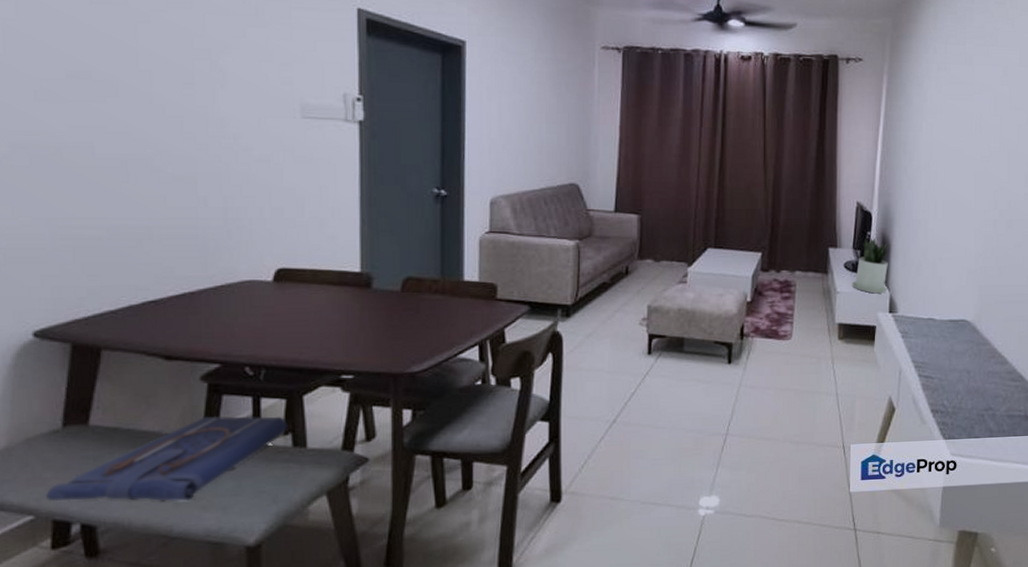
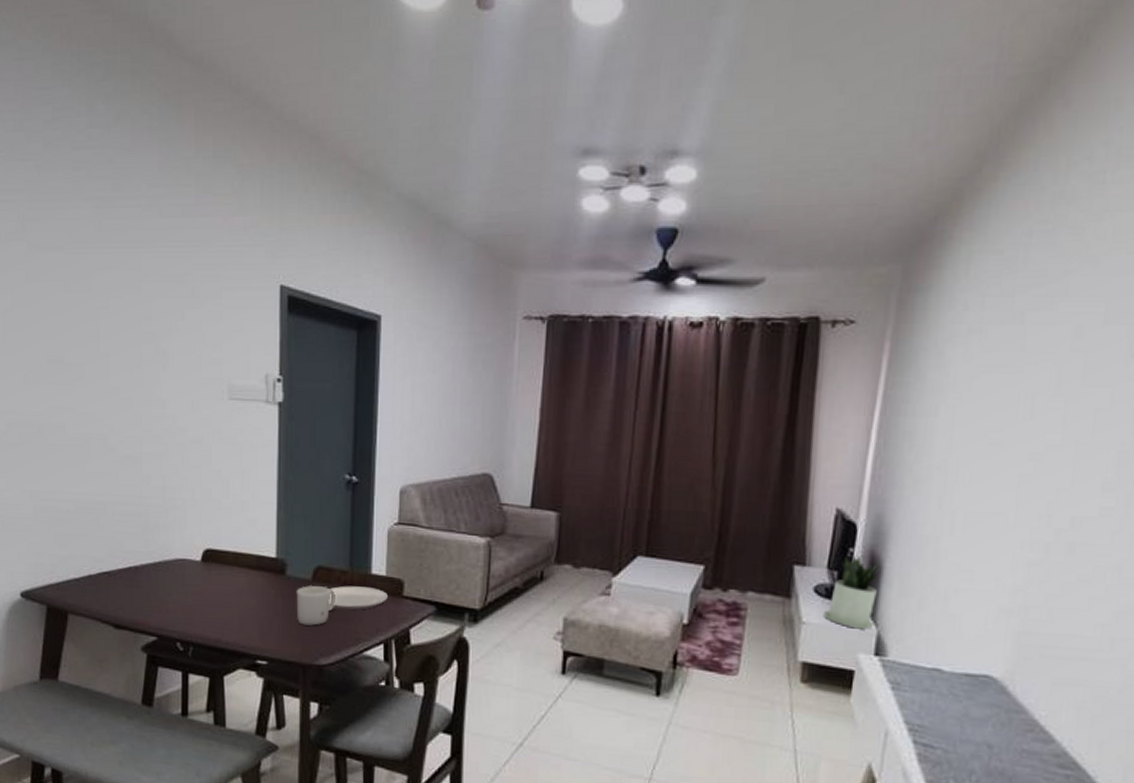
tote bag: present [44,415,288,502] -> none [26,685,211,762]
mug: none [384,297,427,335] -> present [296,586,335,626]
plate: none [420,293,481,316] -> present [329,585,388,610]

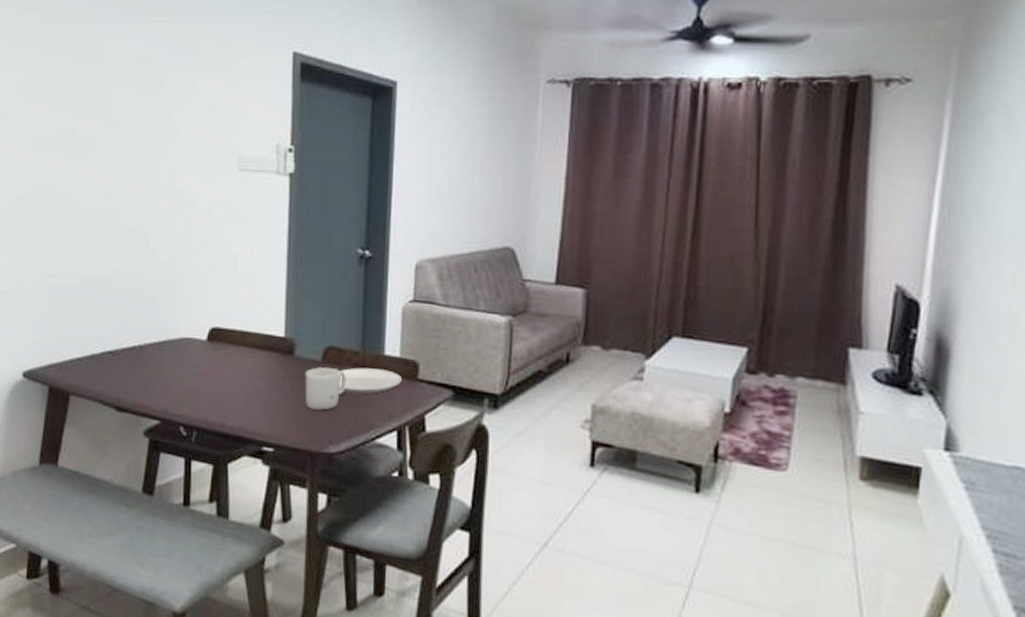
planter: present [823,555,882,630] -> none [883,337,950,421]

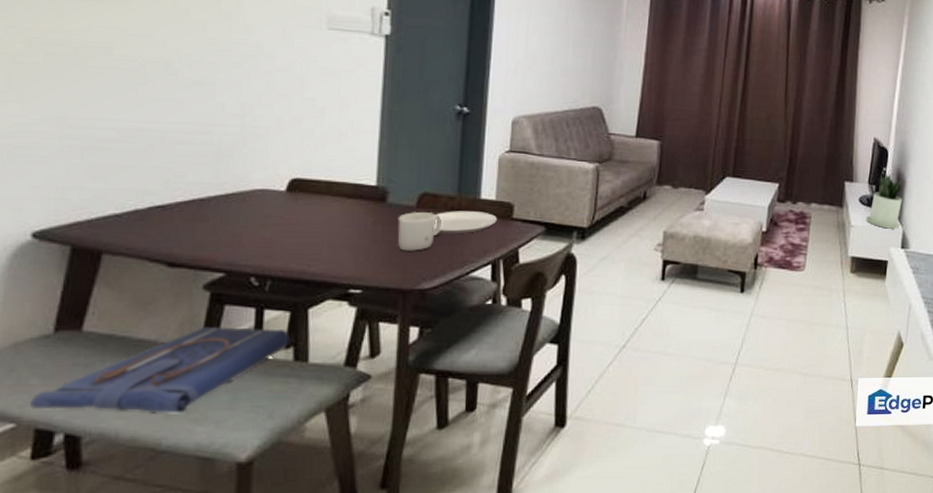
tote bag: none [24,472,214,555] -> present [28,326,291,414]
planter: none [883,337,950,421] -> present [865,173,905,229]

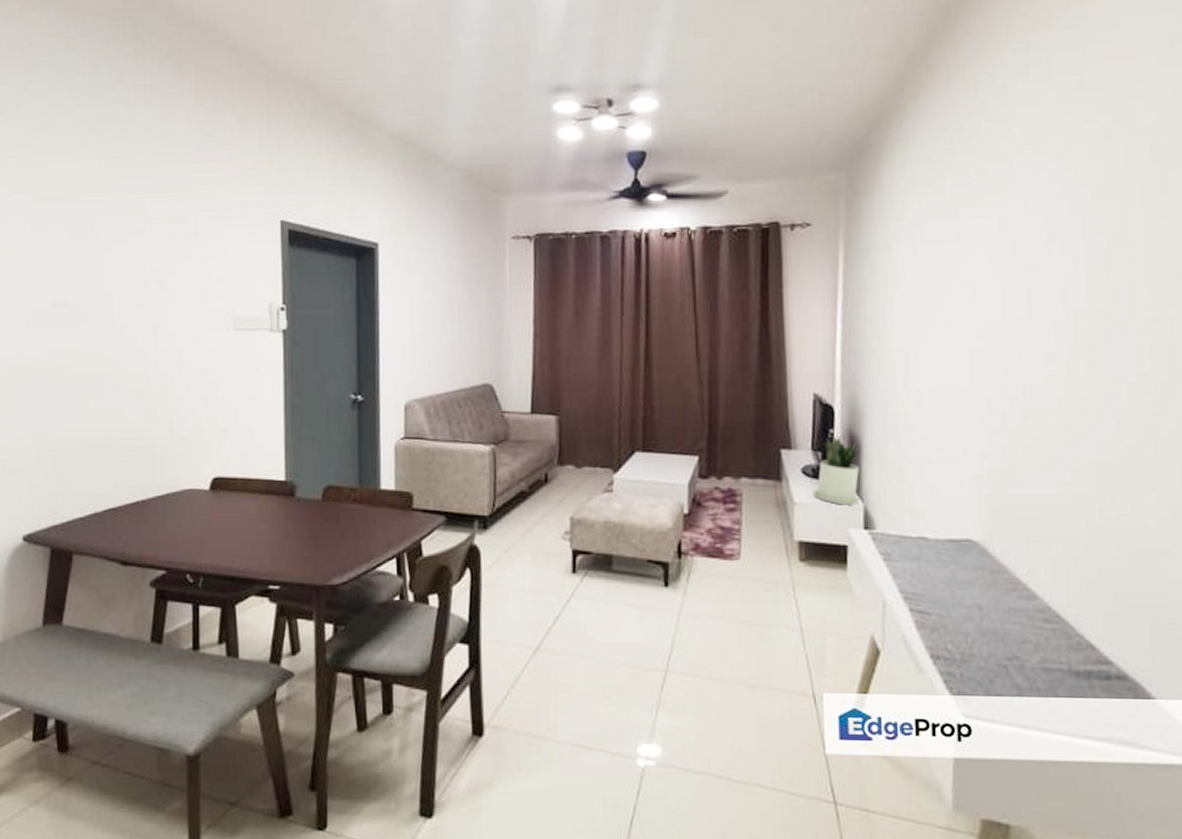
tote bag: present [28,326,291,414] -> none [28,621,223,704]
mug: present [397,212,442,251] -> none [306,506,346,546]
plate: present [434,211,497,234] -> none [339,502,398,526]

